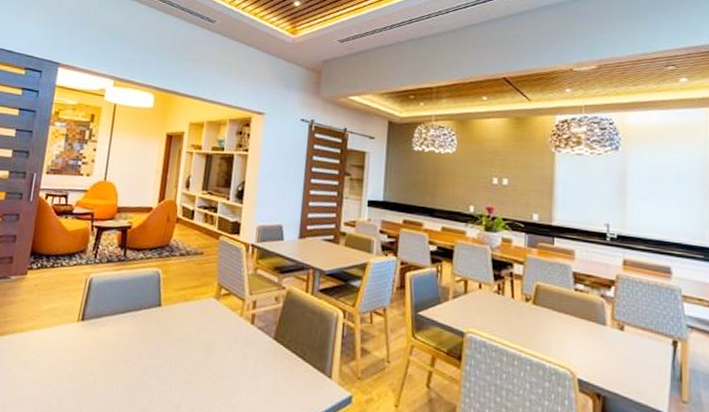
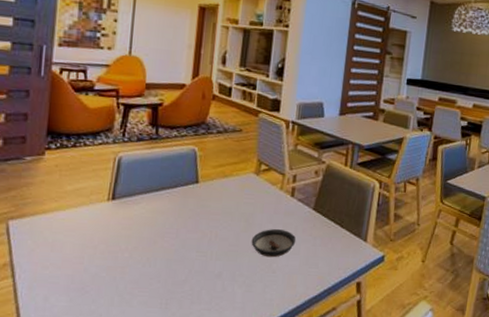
saucer: none [210,358,257,391] -> present [251,229,296,258]

